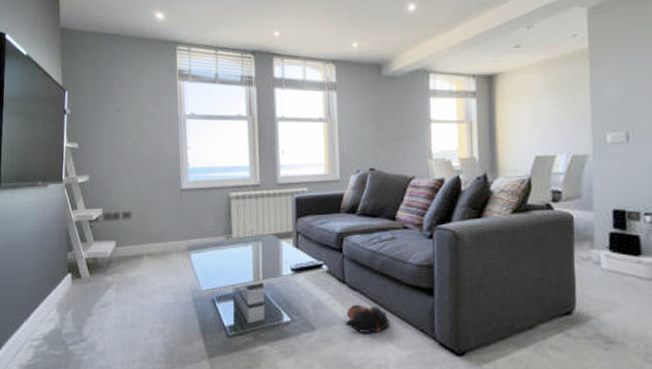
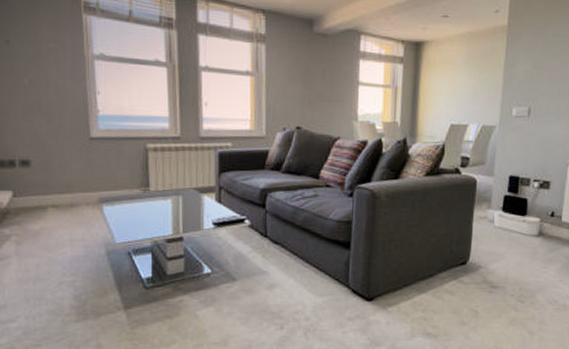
bag: present [344,304,389,333] -> none [265,256,308,283]

